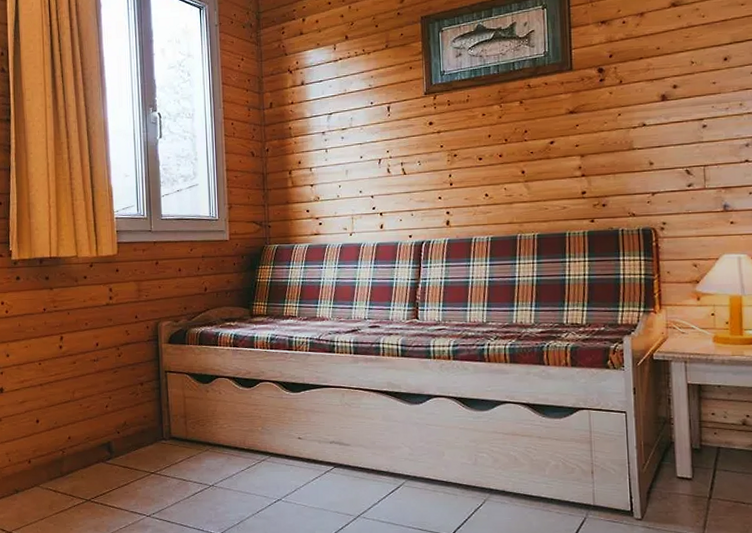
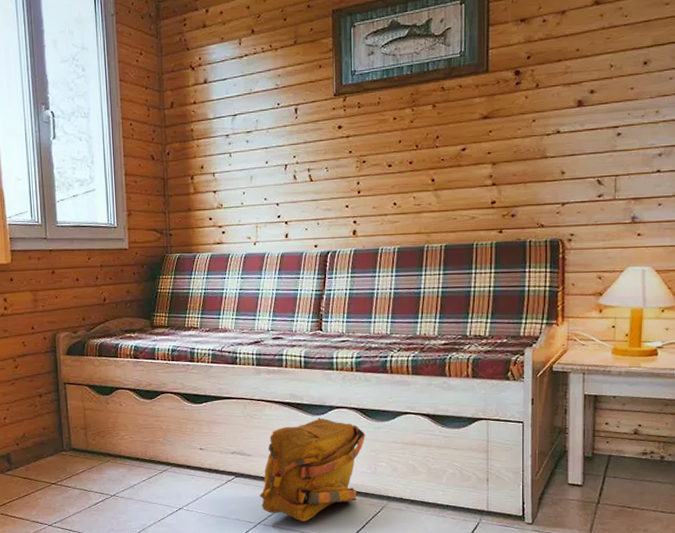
backpack: none [358,407,465,516] -> present [259,418,366,523]

